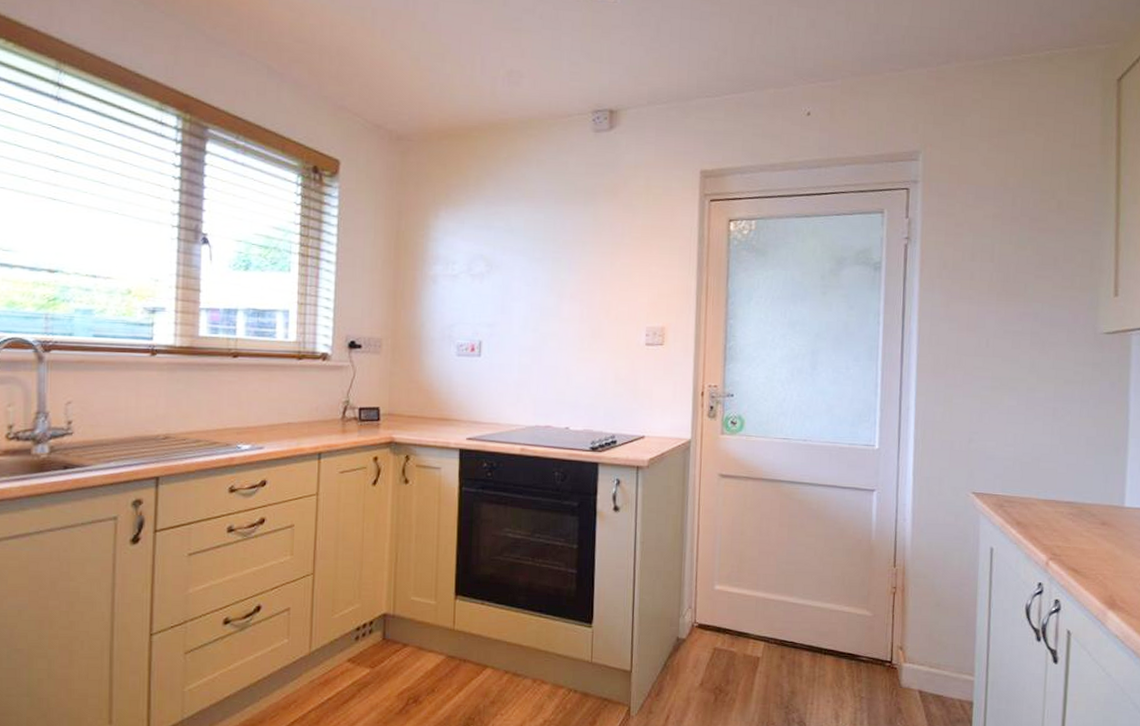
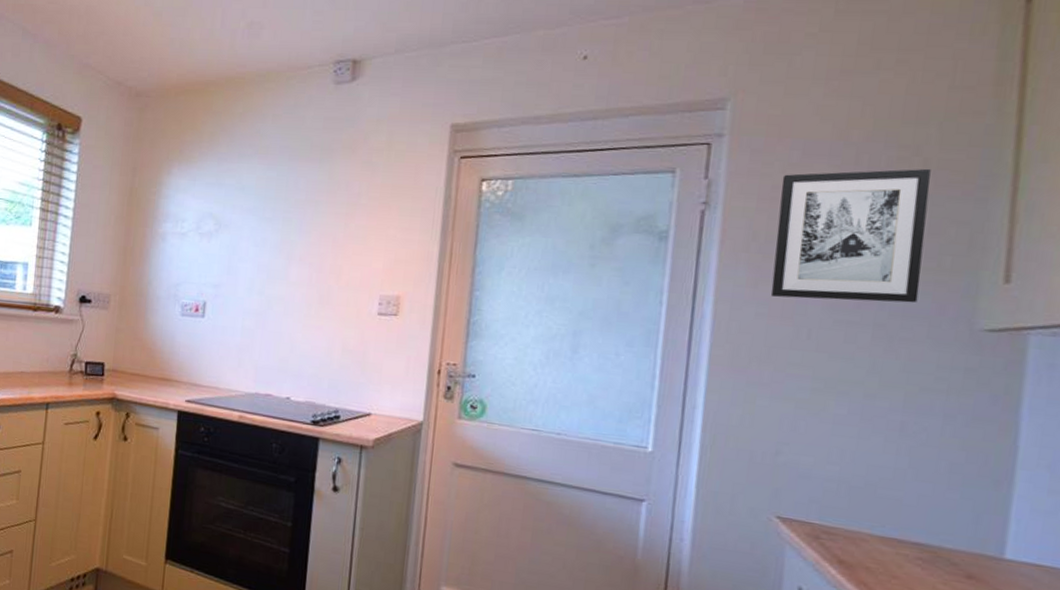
wall art: none [958,208,1063,315] -> present [770,168,931,303]

